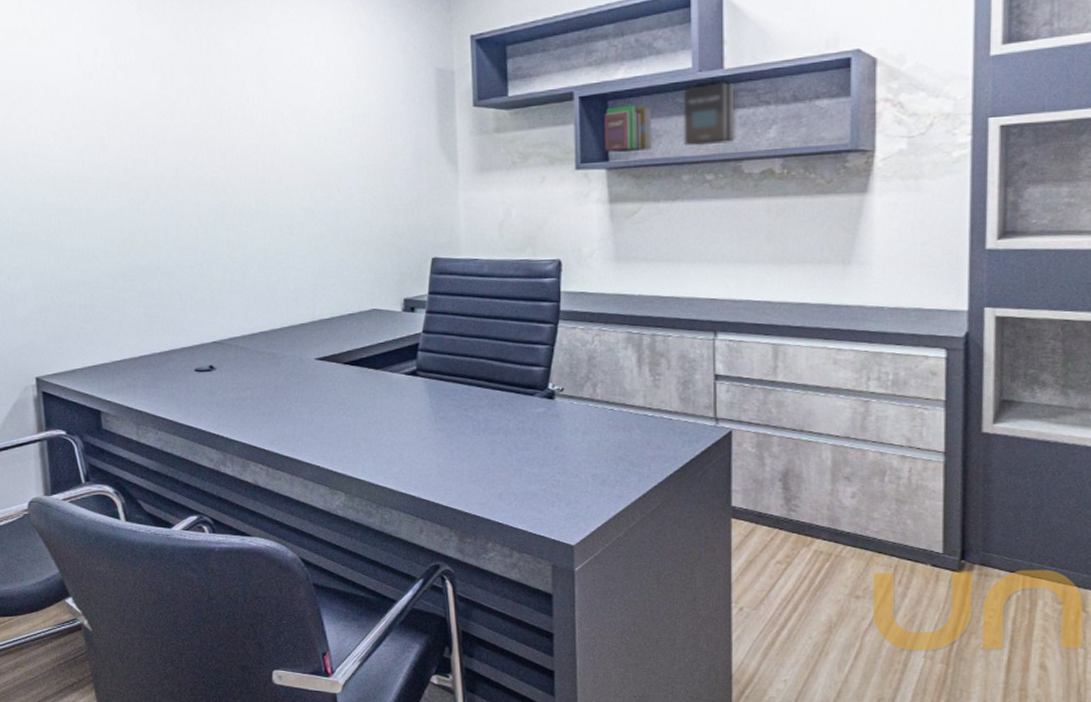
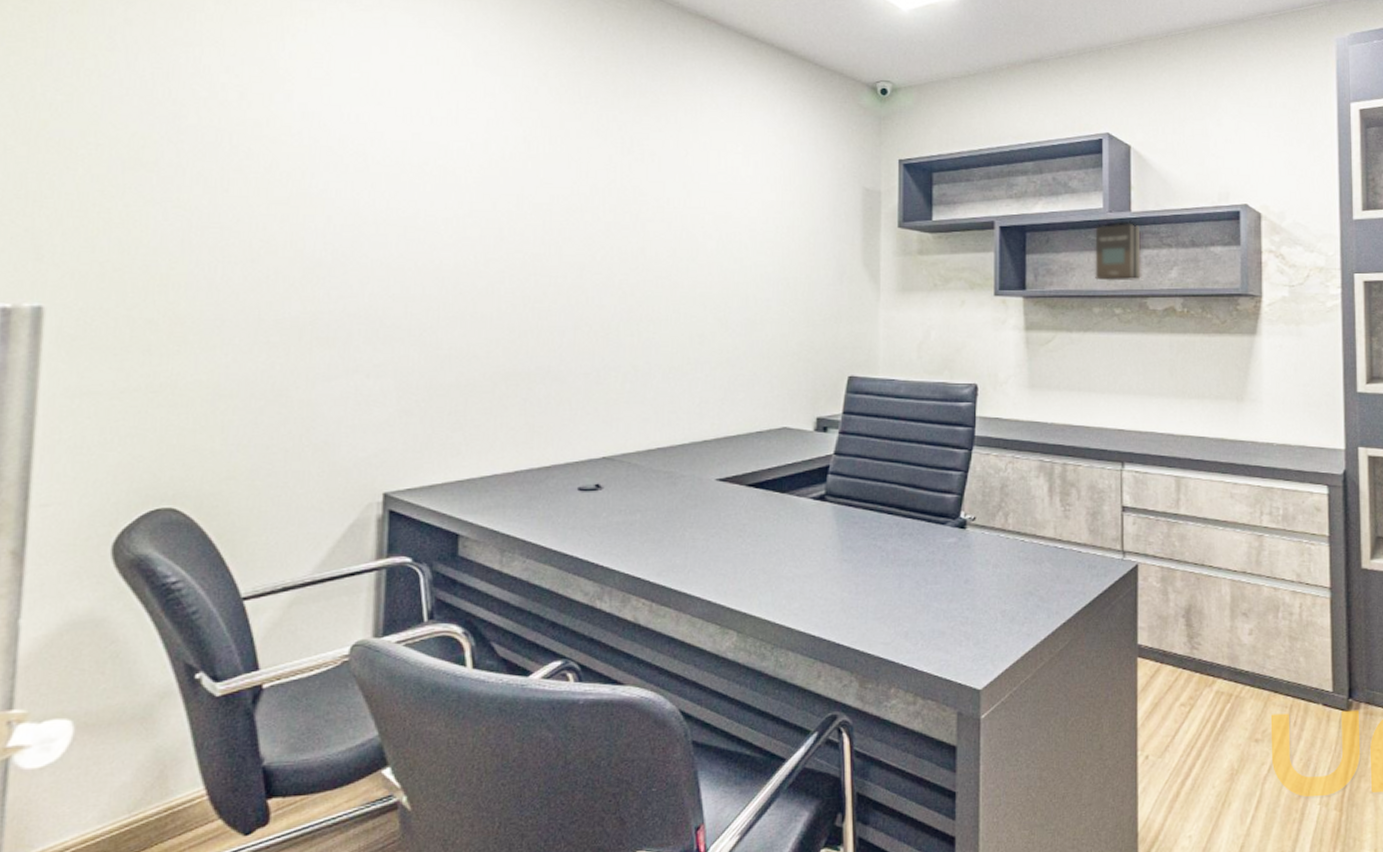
books: present [604,104,651,153] -> none [1022,238,1065,283]

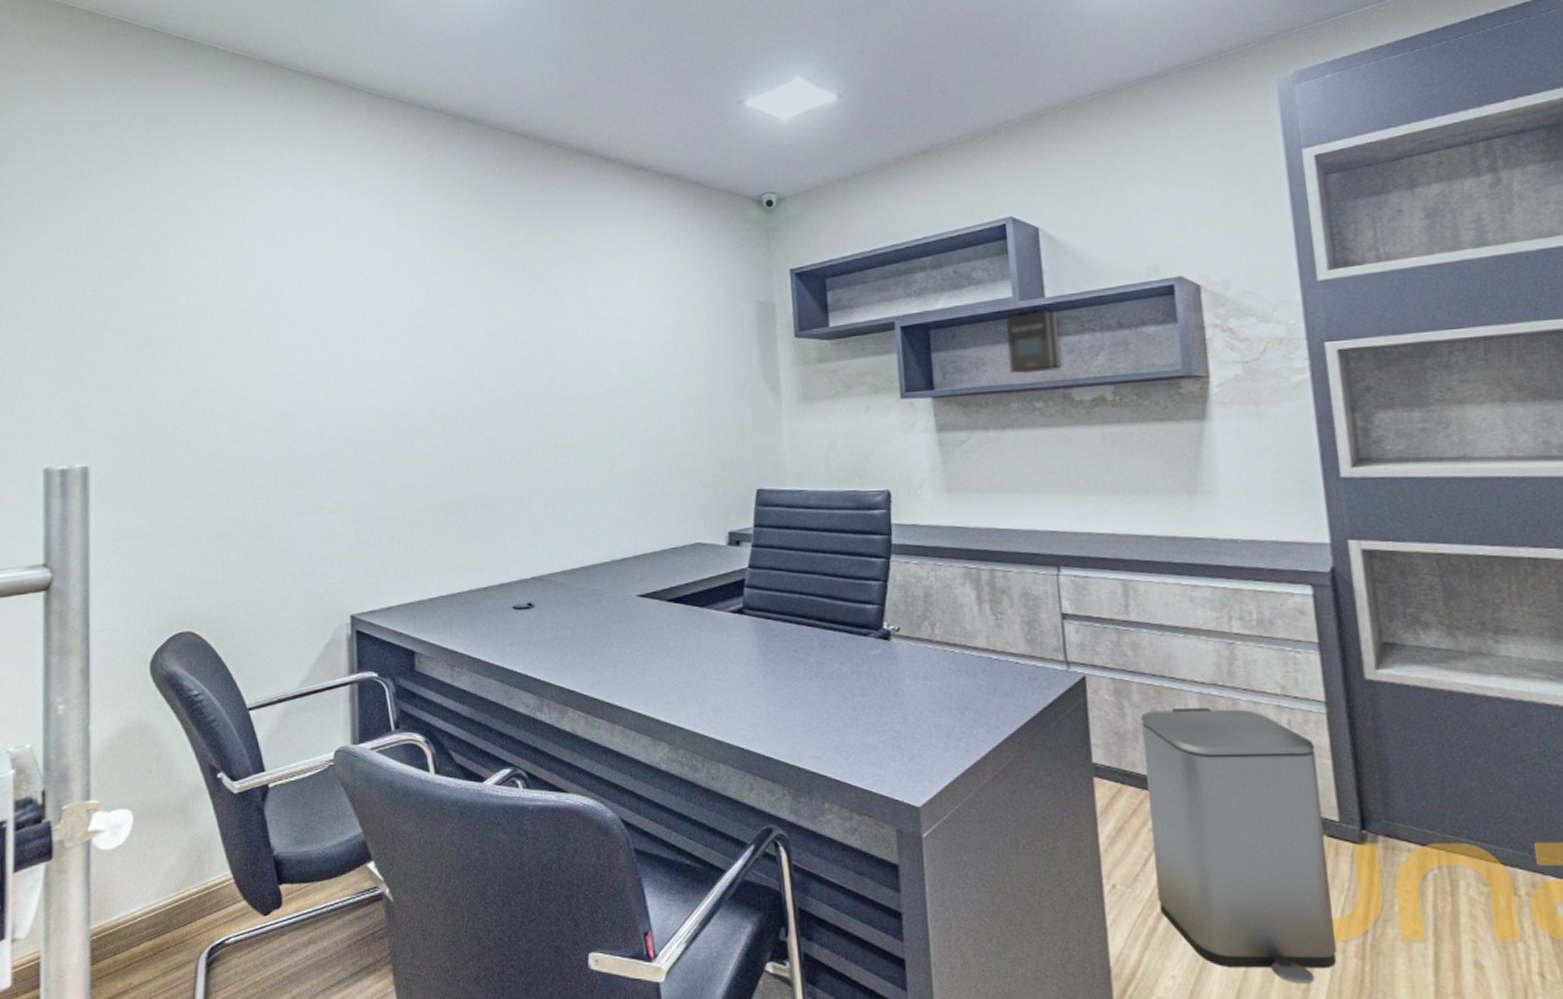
pedal bin: none [1182,593,1322,835] -> present [1141,708,1337,983]

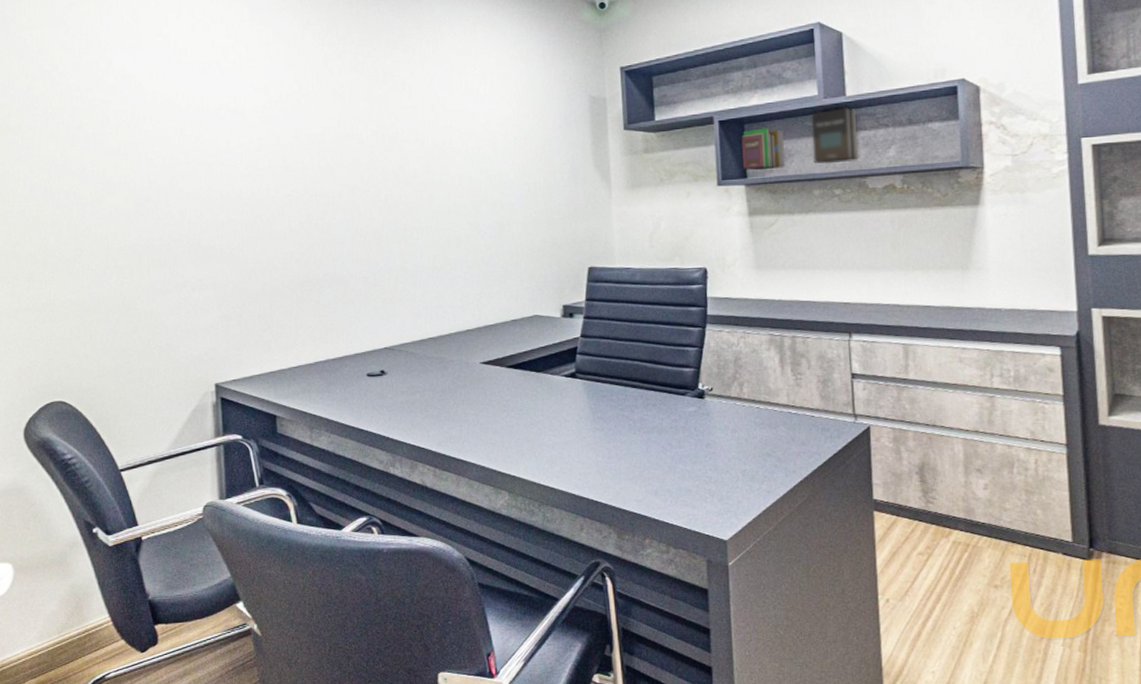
books: none [927,333,977,381] -> present [742,128,785,171]
pedal bin: present [1141,708,1337,983] -> none [915,451,1065,673]

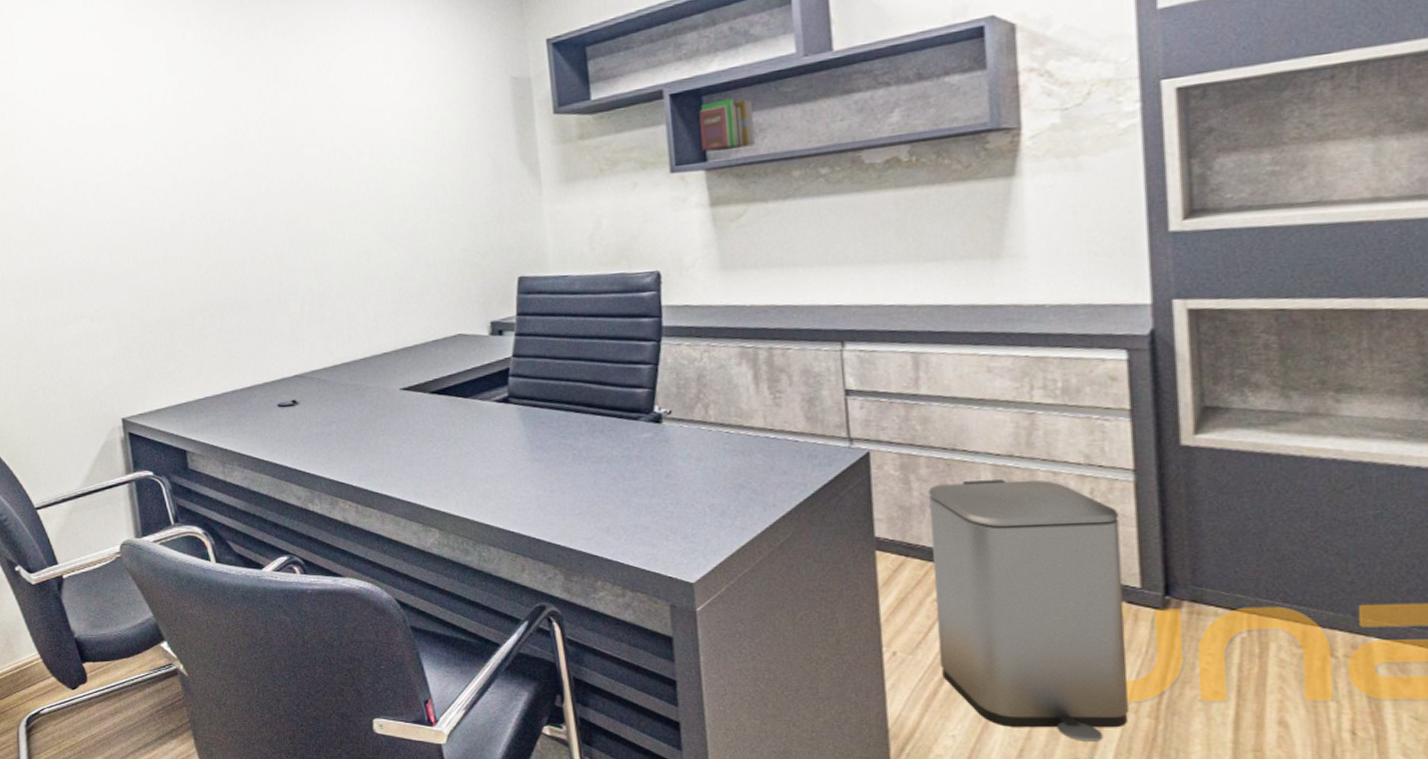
books: present [811,107,859,164] -> none [787,64,852,138]
pedal bin: none [915,451,1065,673] -> present [929,479,1129,741]

